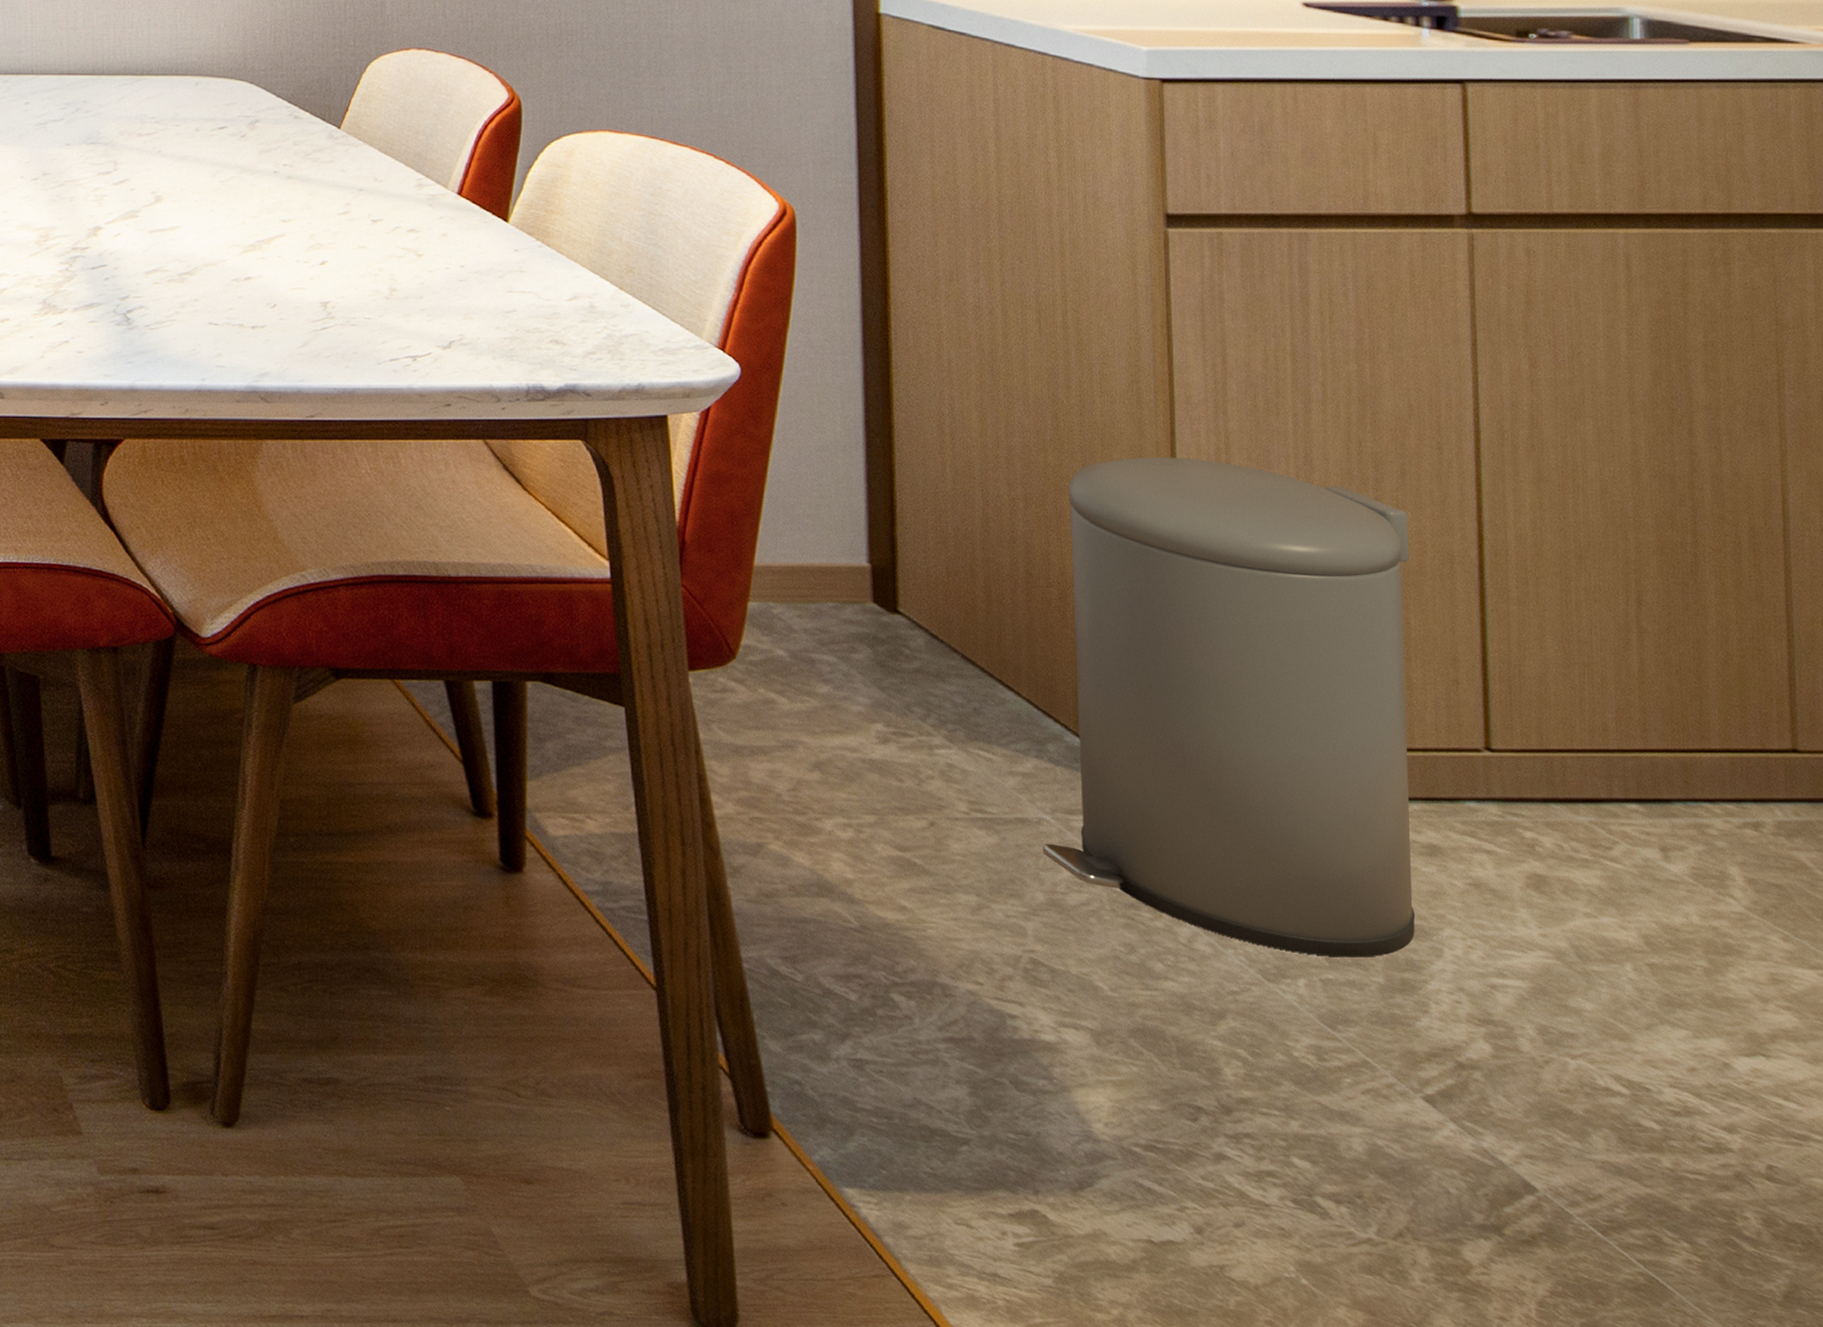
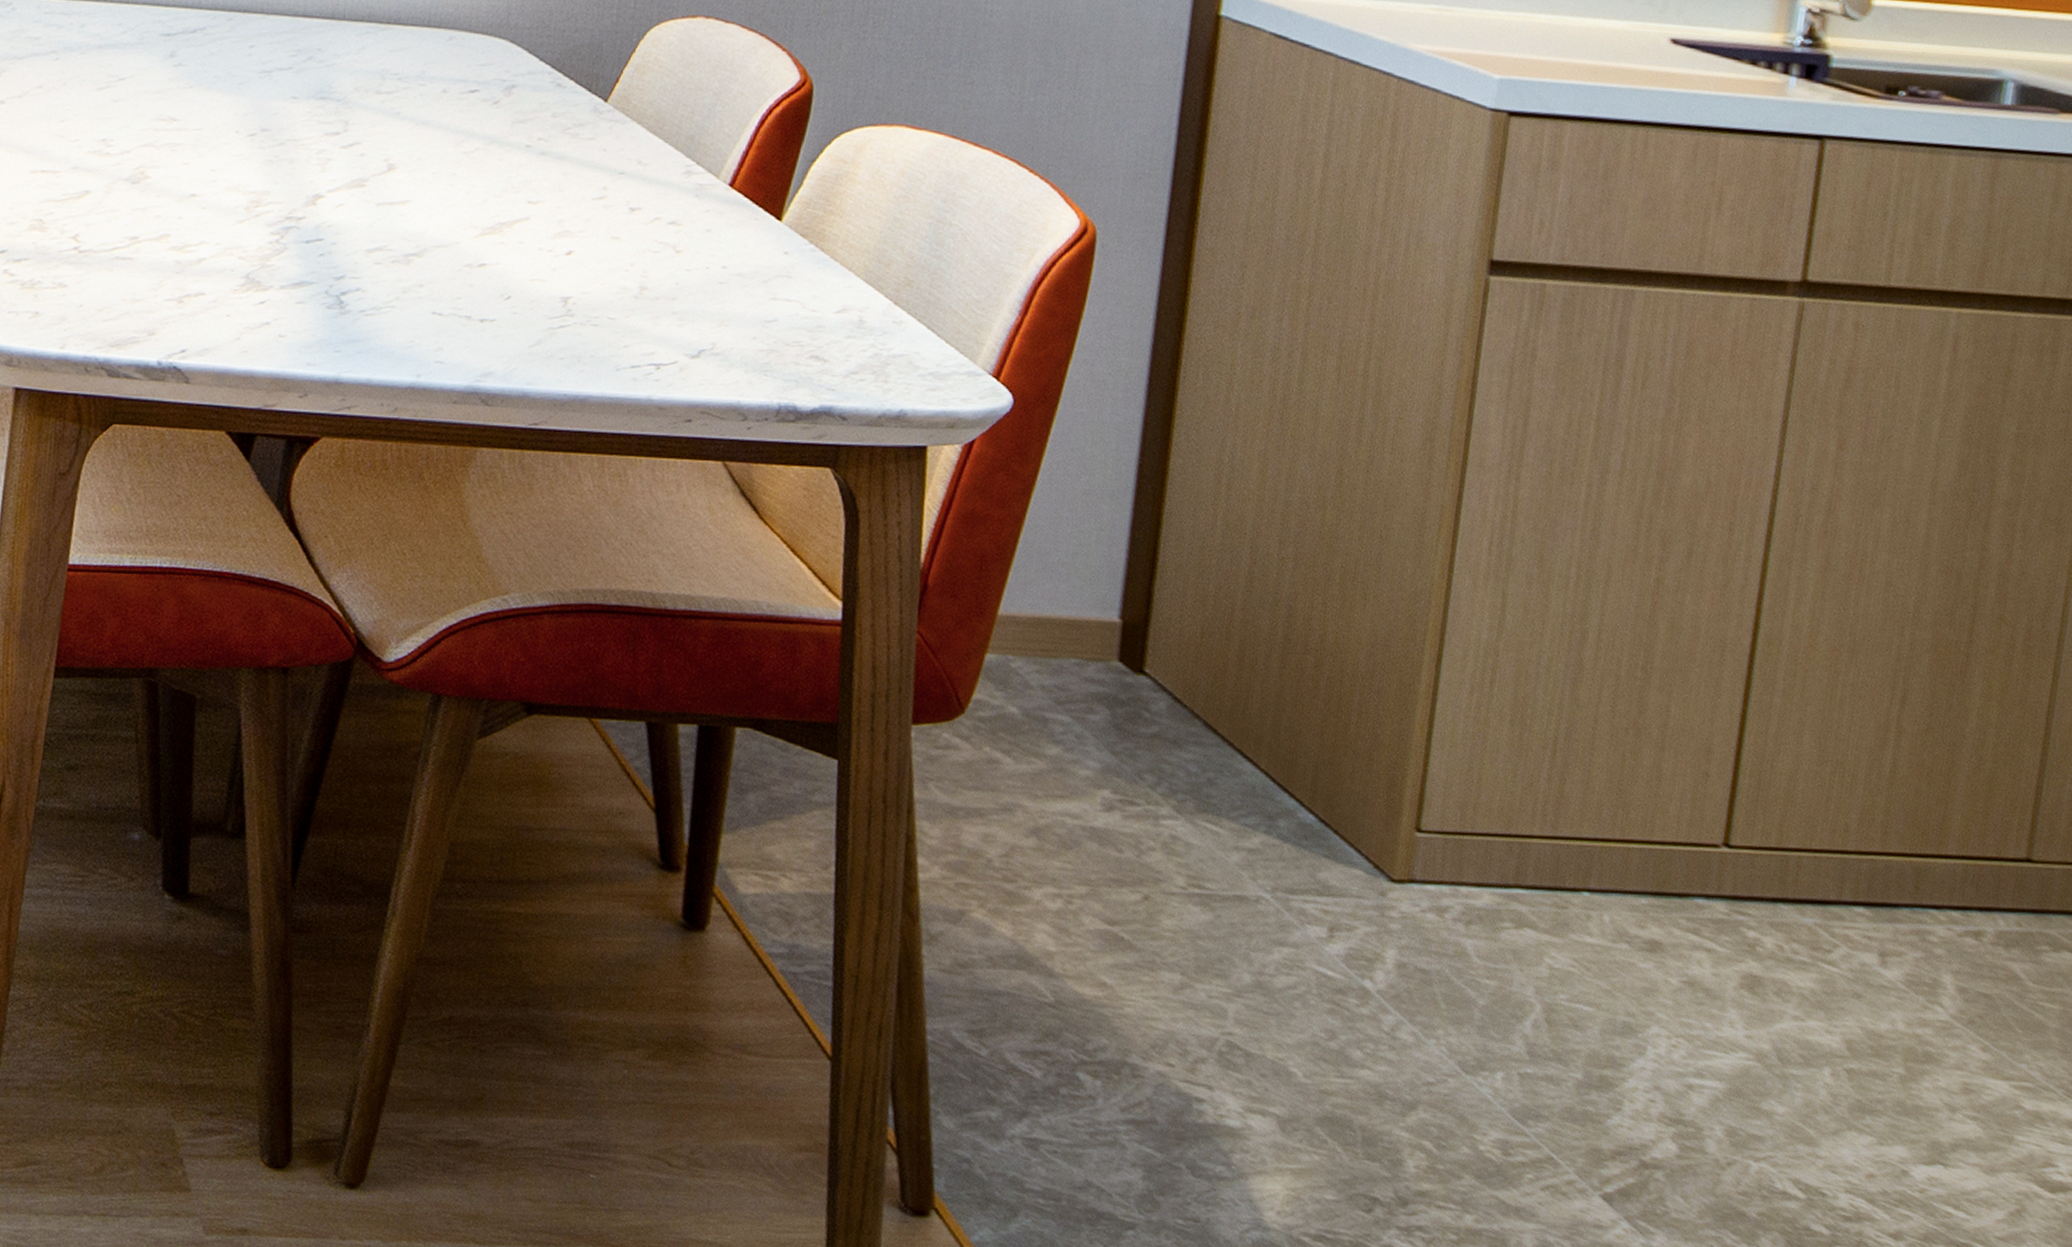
pedal bin: present [1042,457,1416,957] -> none [1257,521,1687,1052]

